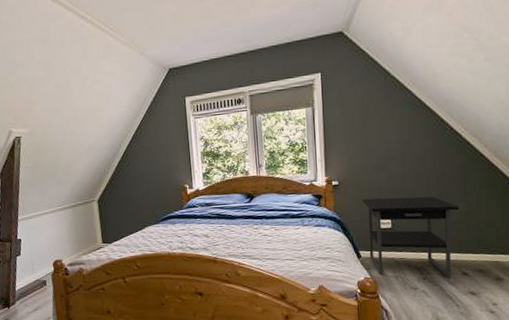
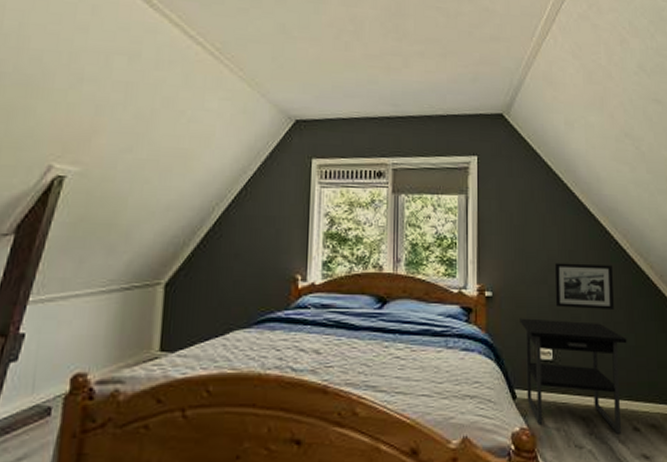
picture frame: none [392,148,448,188] -> present [554,263,614,309]

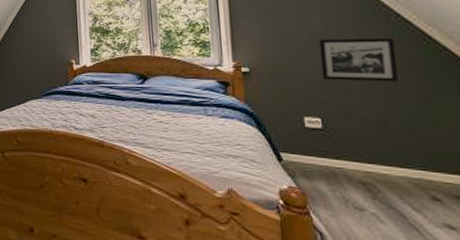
nightstand: present [520,318,627,434] -> none [281,90,418,202]

